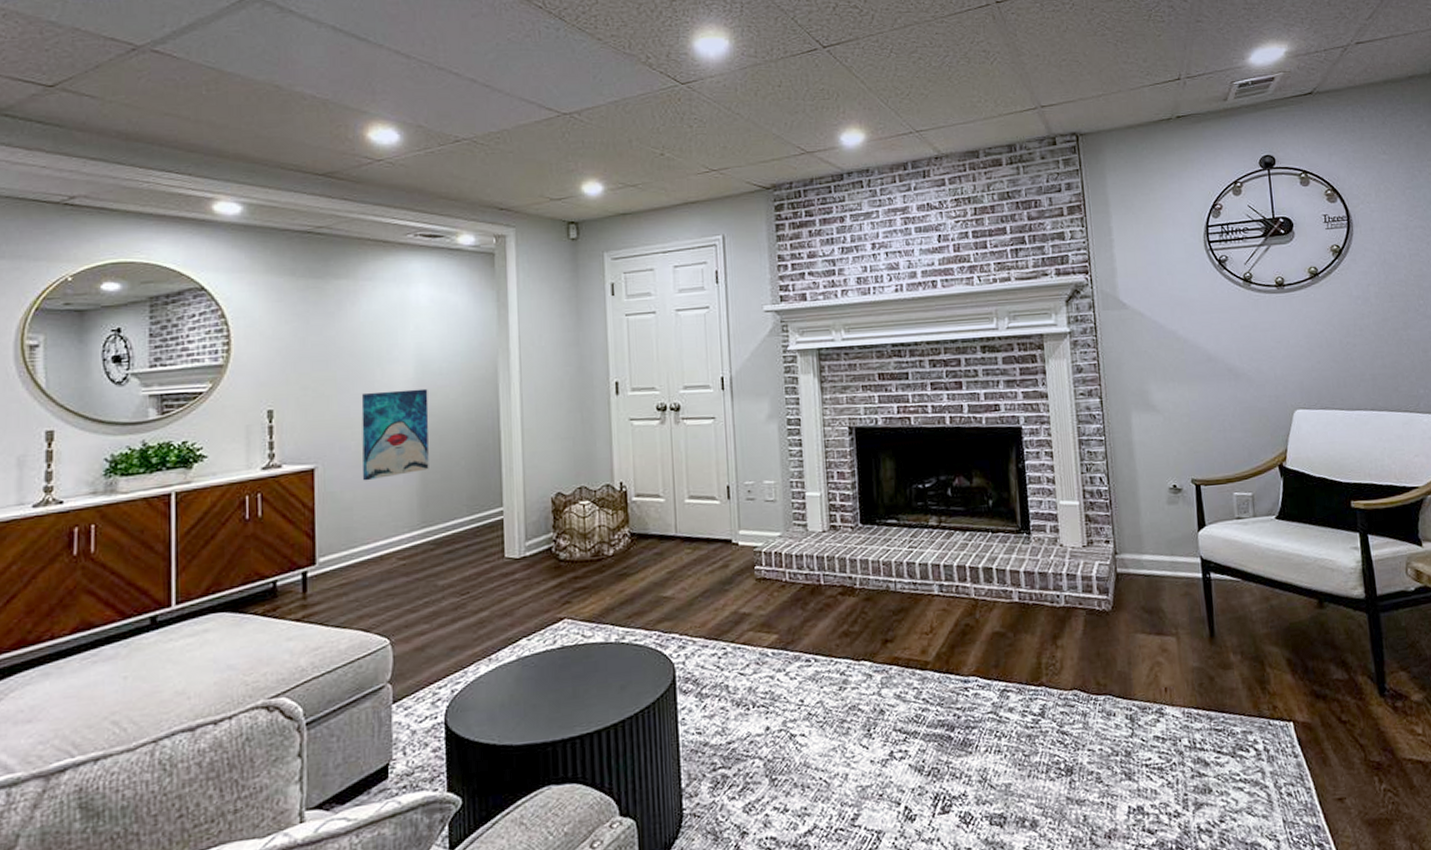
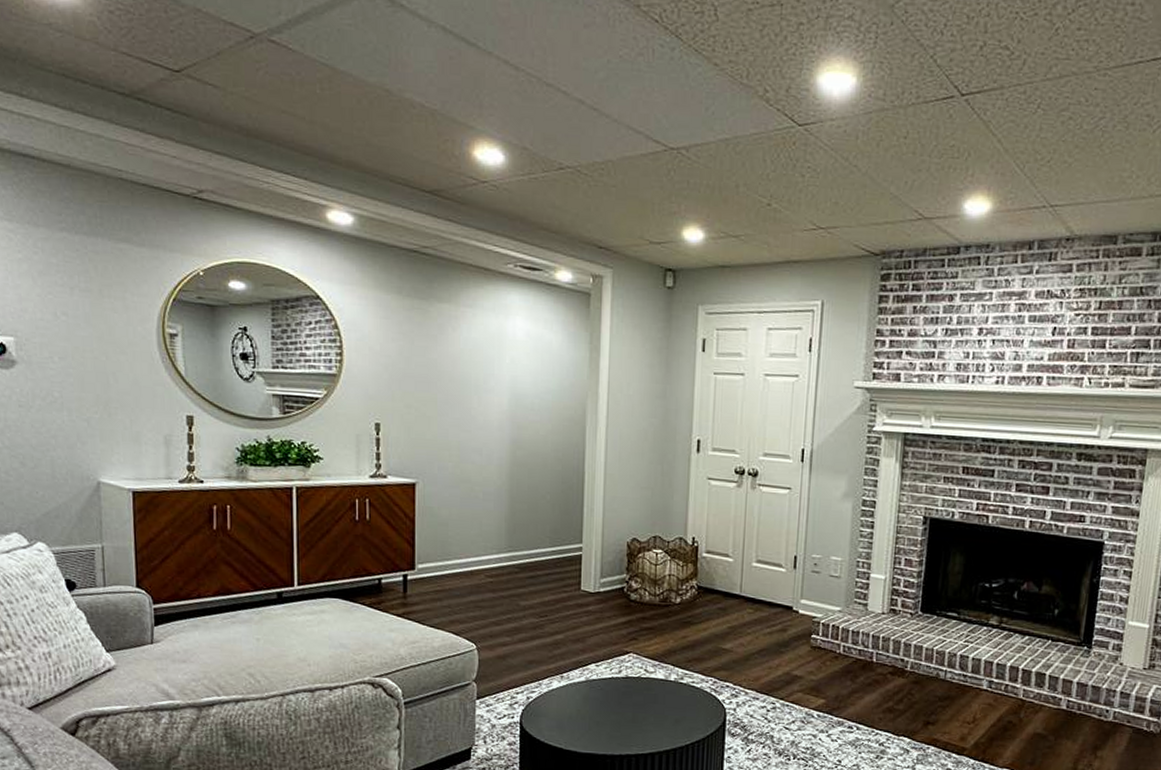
wall art: present [361,388,429,481] -> none [457,418,520,502]

